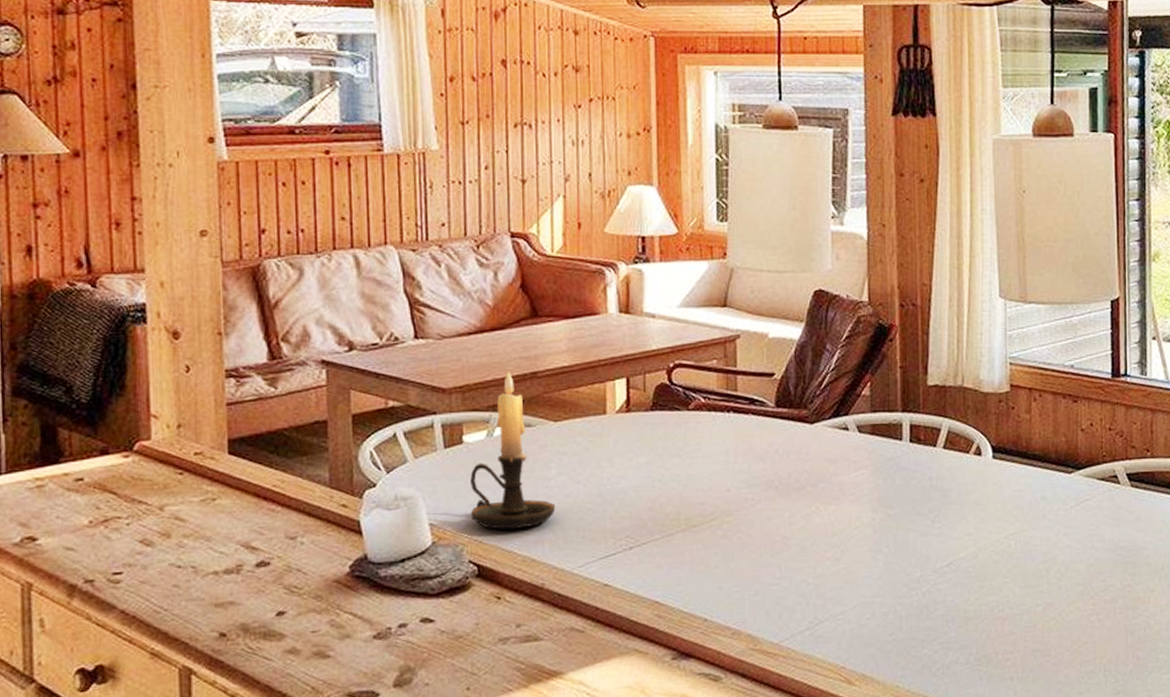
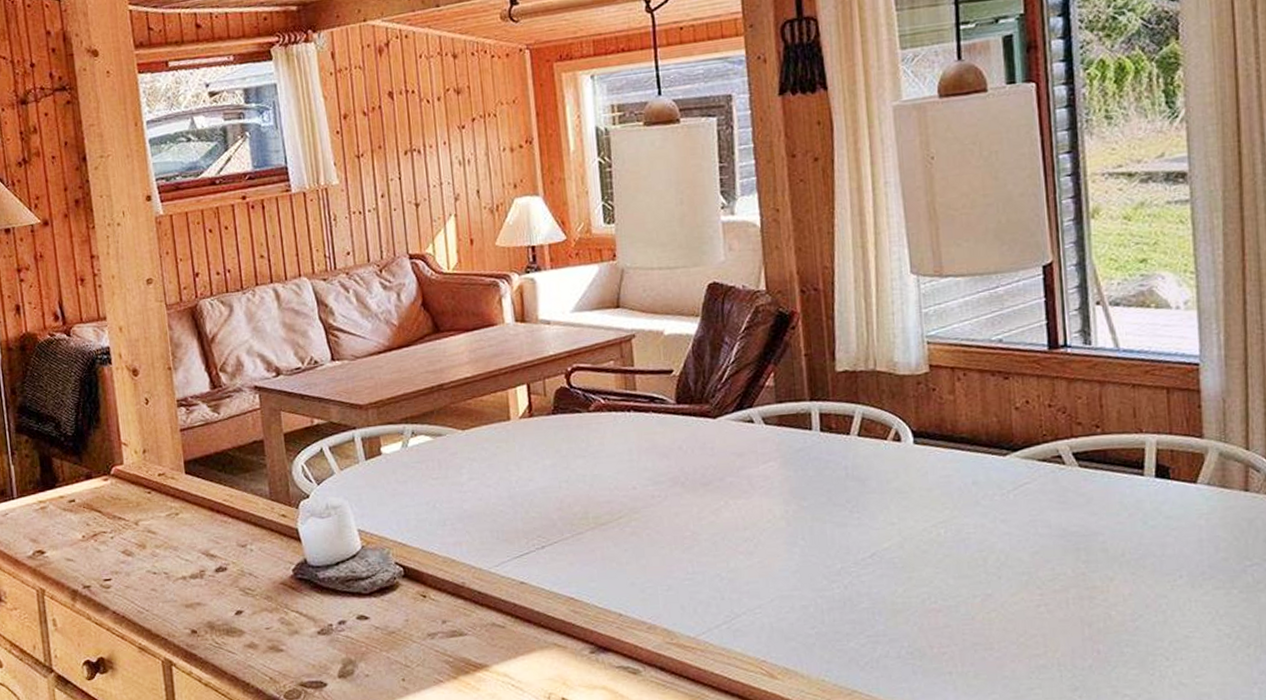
candle holder: present [470,371,556,529] -> none [390,385,470,533]

